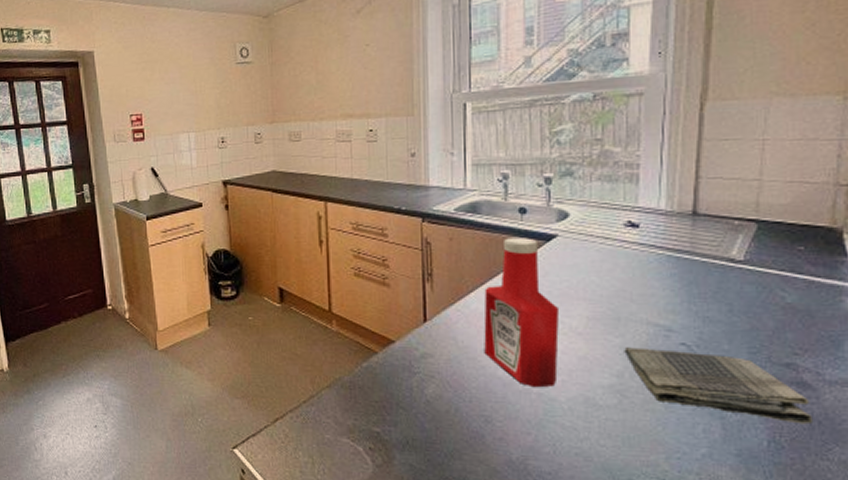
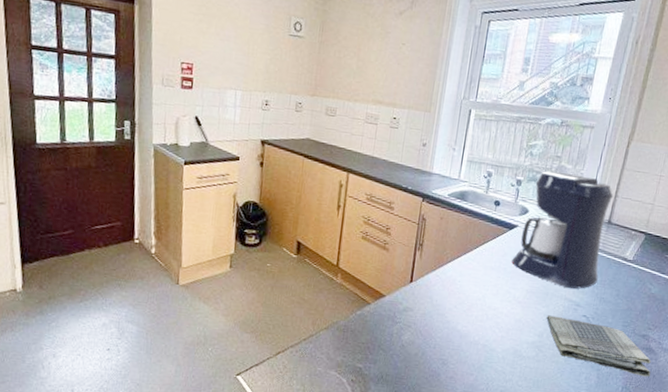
ketchup bottle: present [484,238,560,388] -> none [451,223,510,341]
coffee maker: none [558,158,694,310] -> present [511,171,614,289]

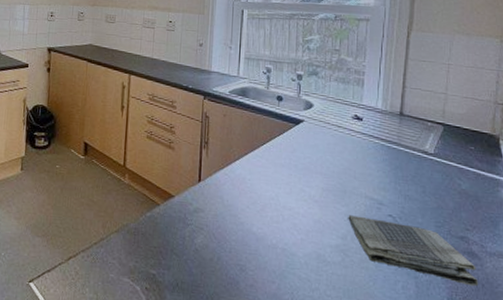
coffee maker: present [511,171,614,289] -> none [302,65,401,186]

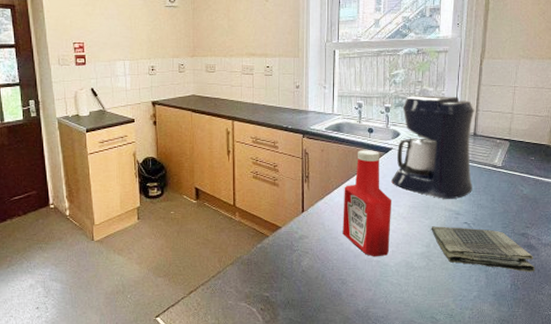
ketchup bottle: none [244,119,303,244] -> present [343,150,392,257]
coffee maker: none [302,65,401,186] -> present [391,96,475,200]

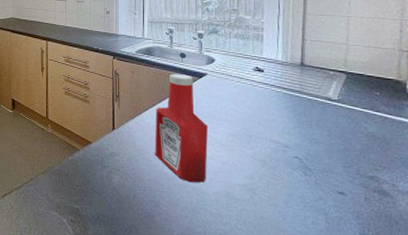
coffee maker: present [391,96,475,200] -> none [207,24,303,131]
dish towel: present [431,226,536,272] -> none [254,157,392,223]

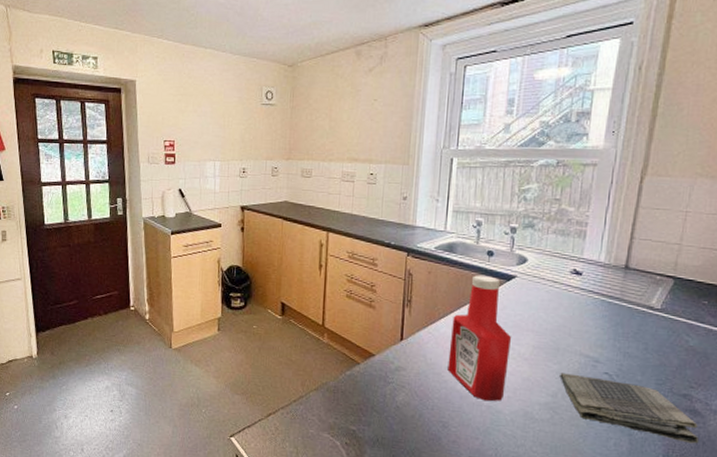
dish towel: none [254,157,392,223] -> present [559,373,699,444]

